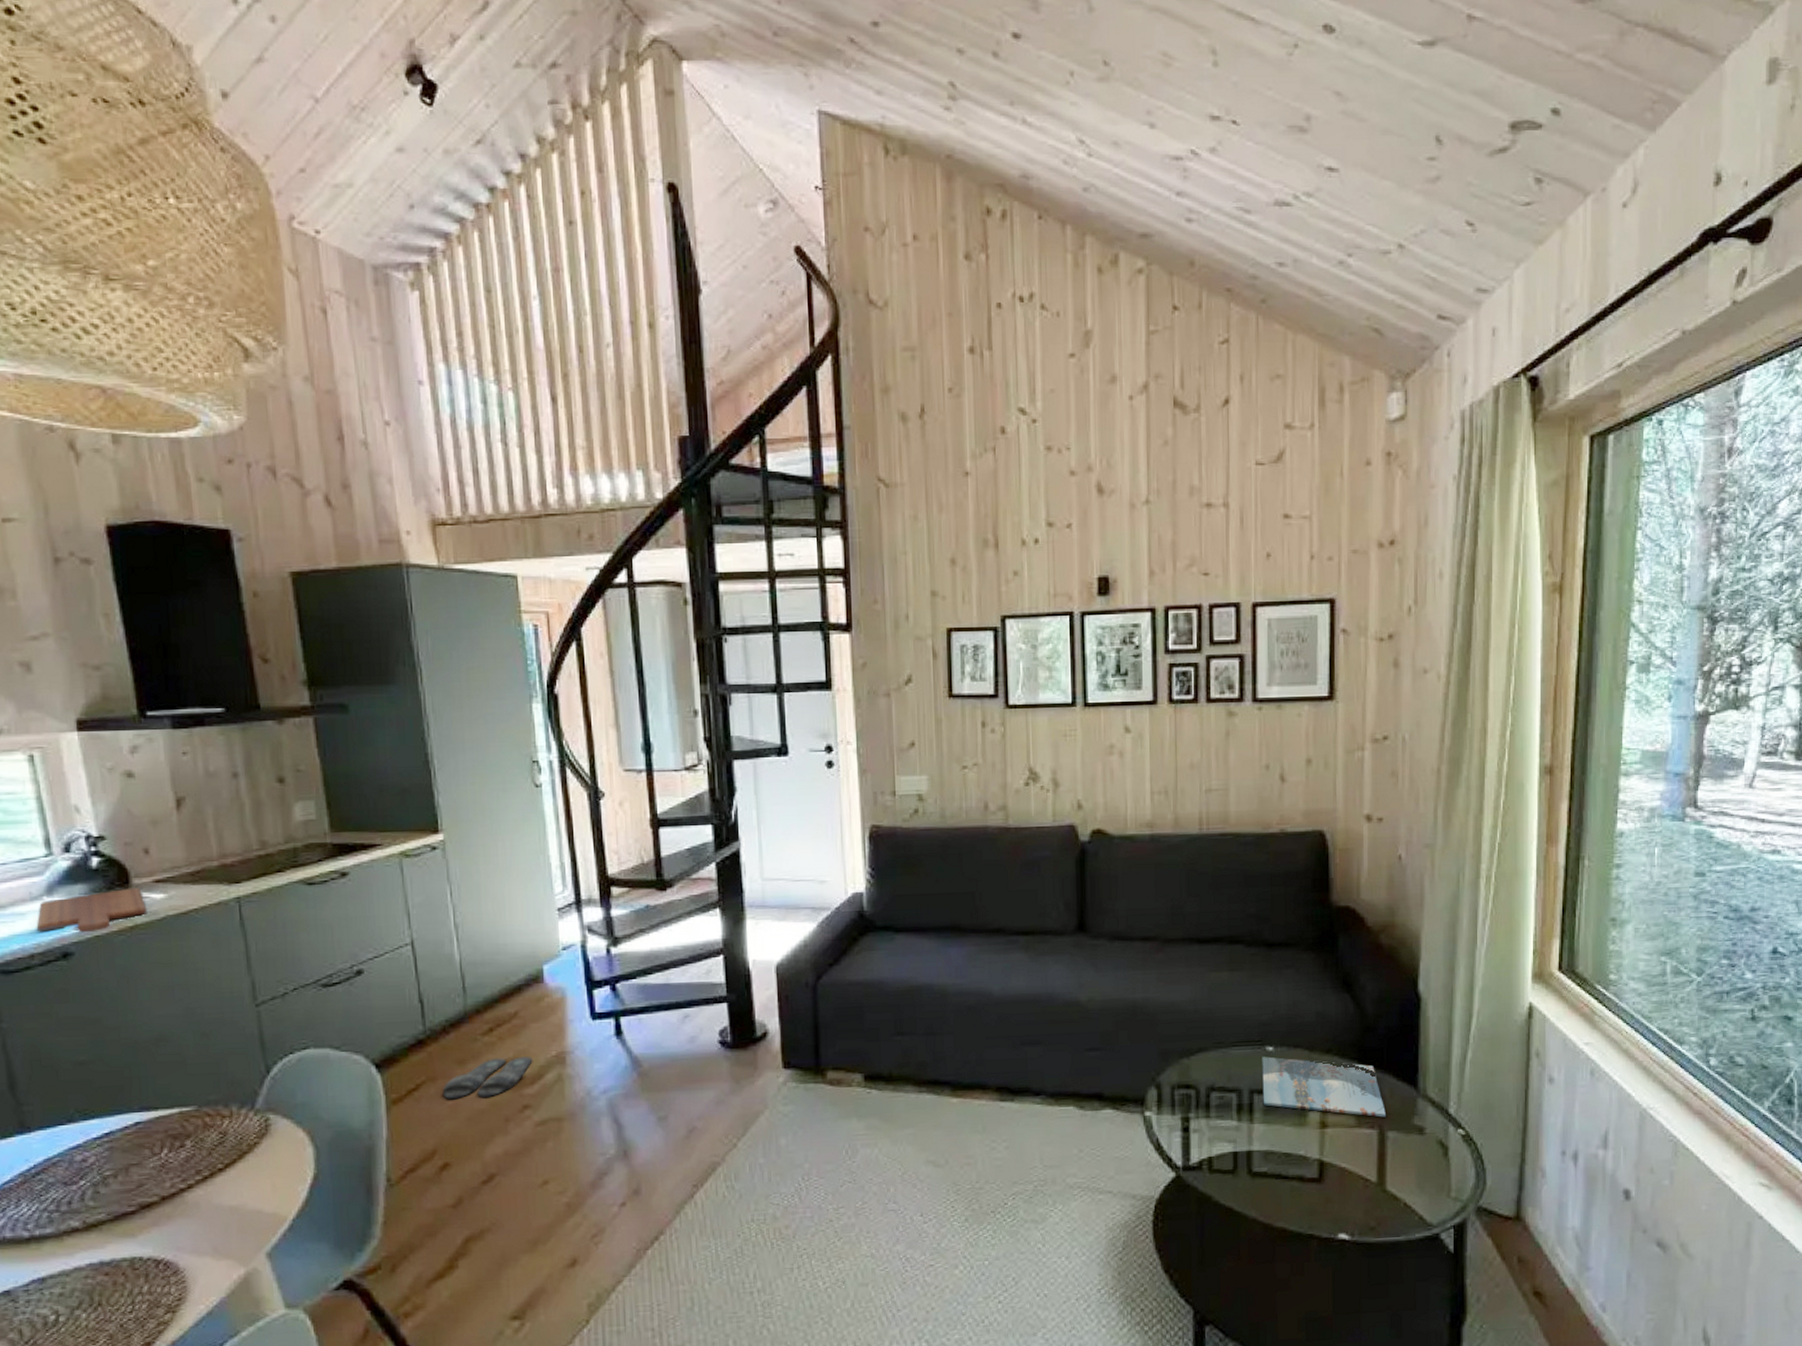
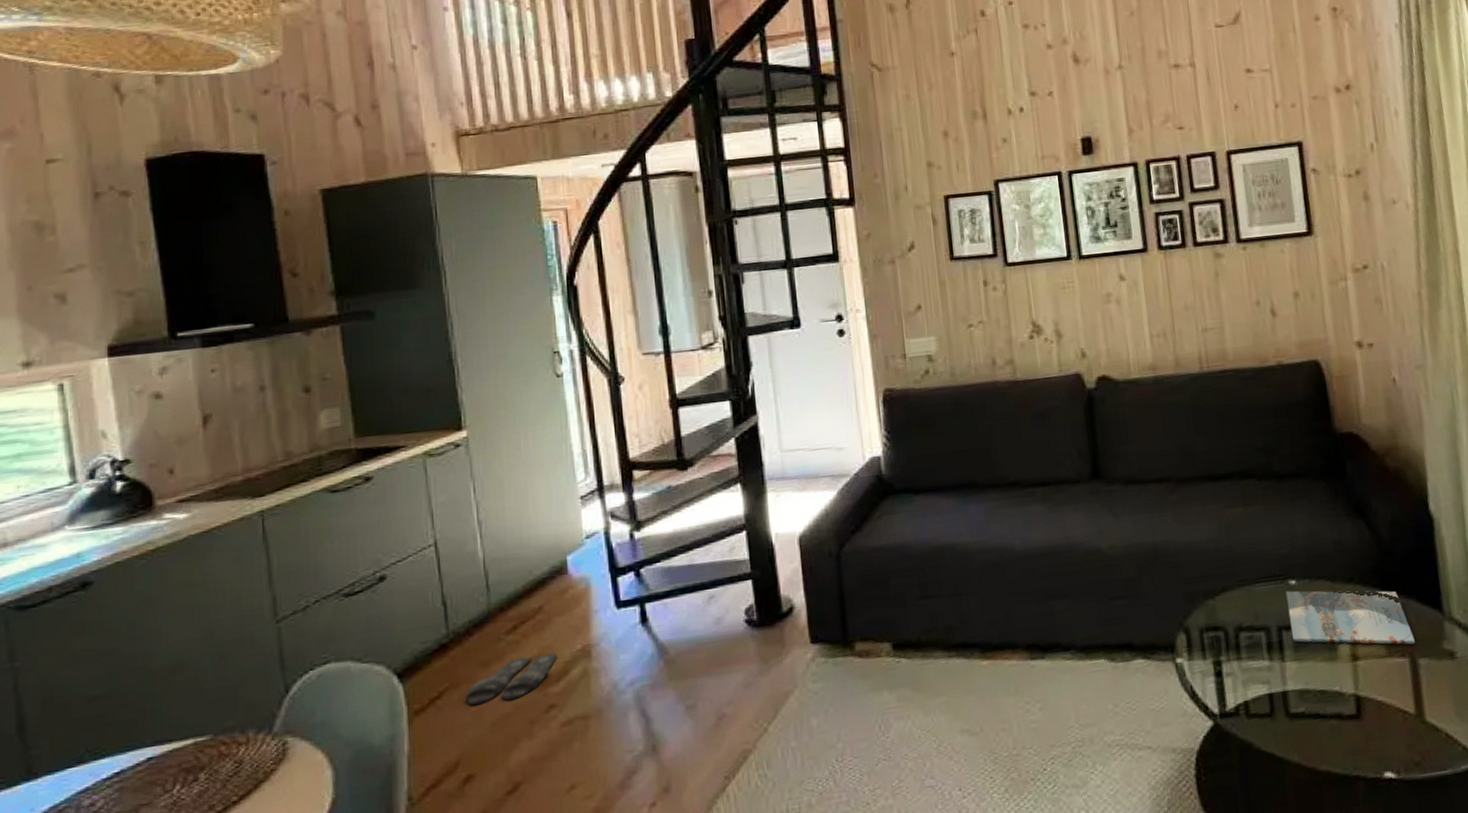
cutting board: present [36,887,148,933] -> none [56,509,170,563]

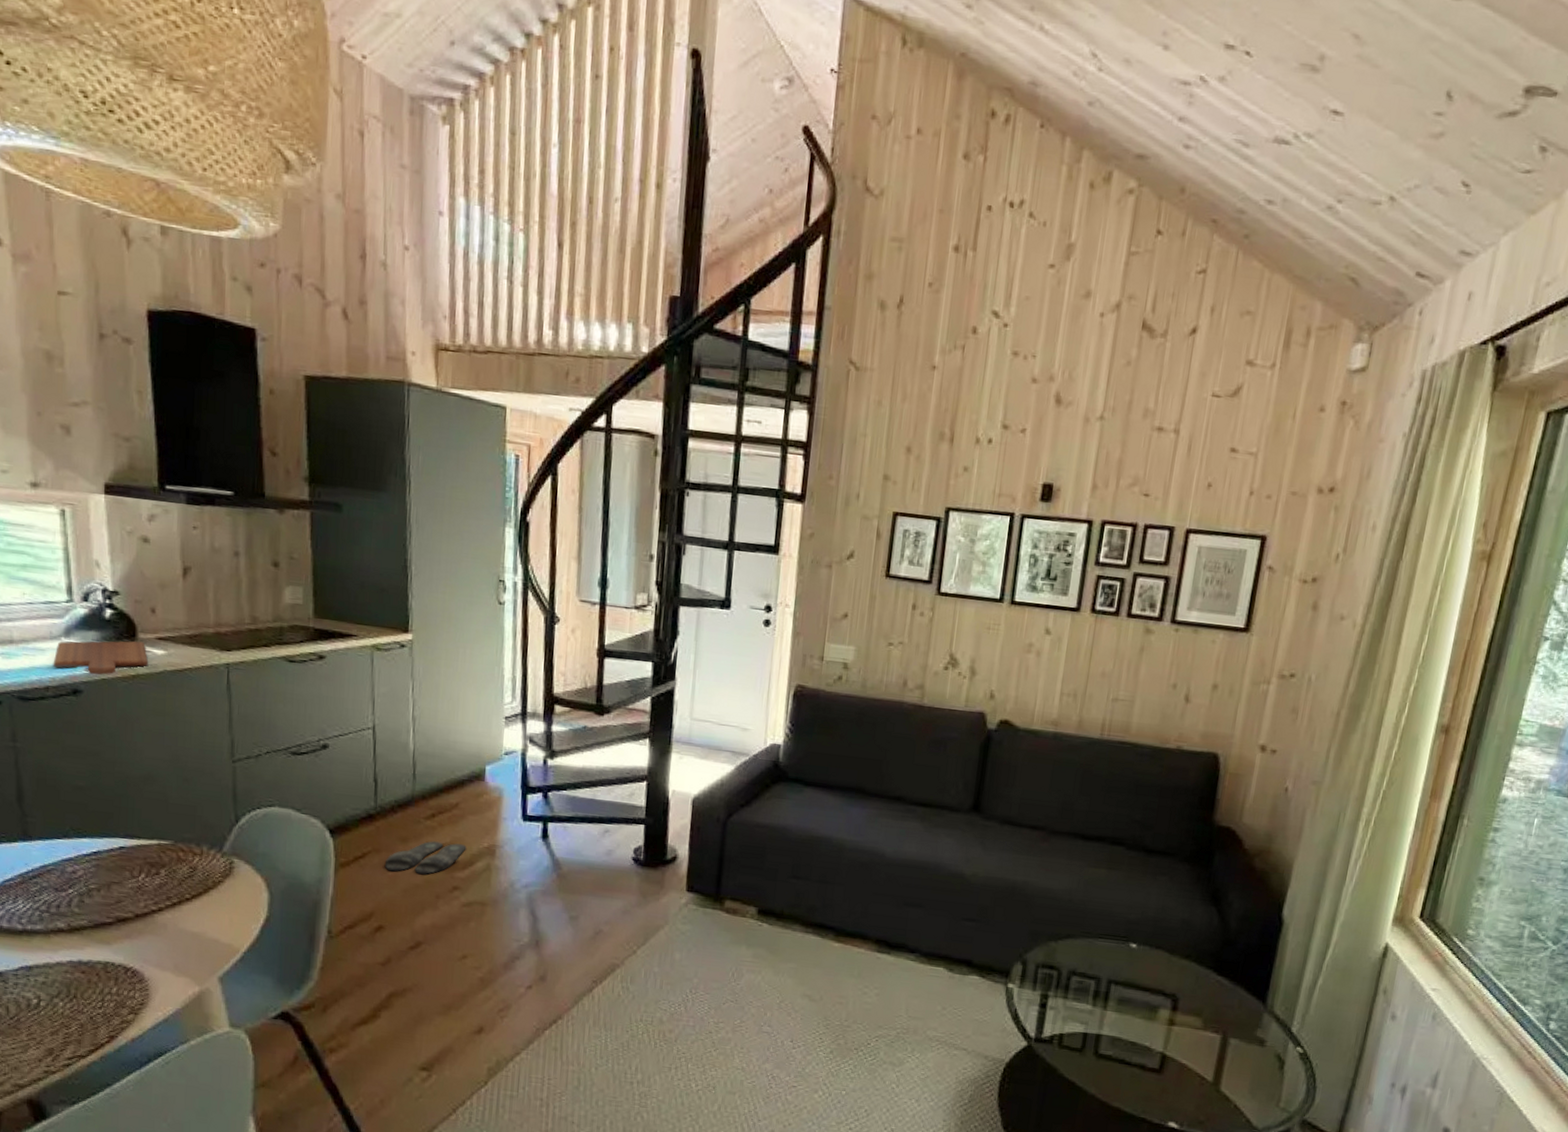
cutting board: none [56,509,170,563] -> present [53,641,149,675]
magazine: present [1286,590,1415,645] -> none [1119,952,1232,1025]

